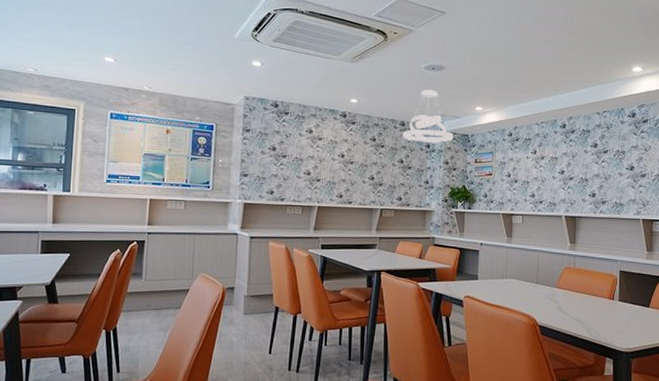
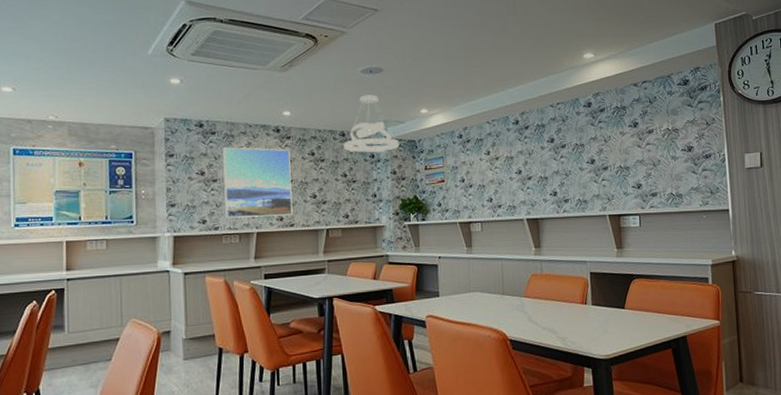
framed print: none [291,127,354,193] -> present [223,147,293,218]

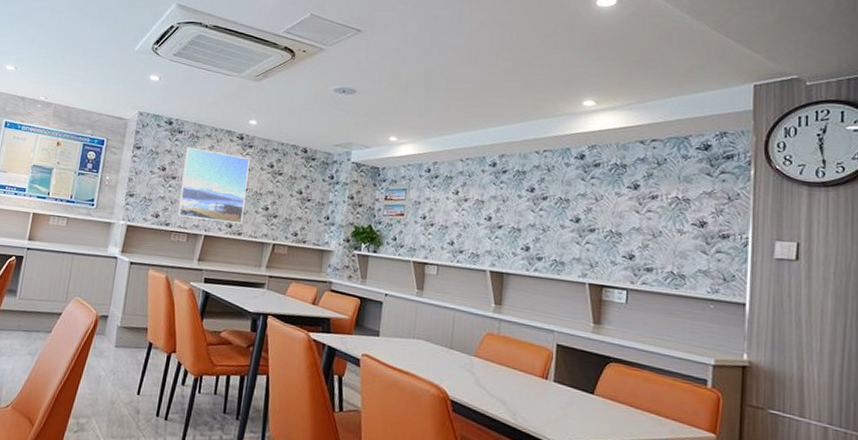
pendant light: present [343,95,400,153] -> none [303,114,362,175]

